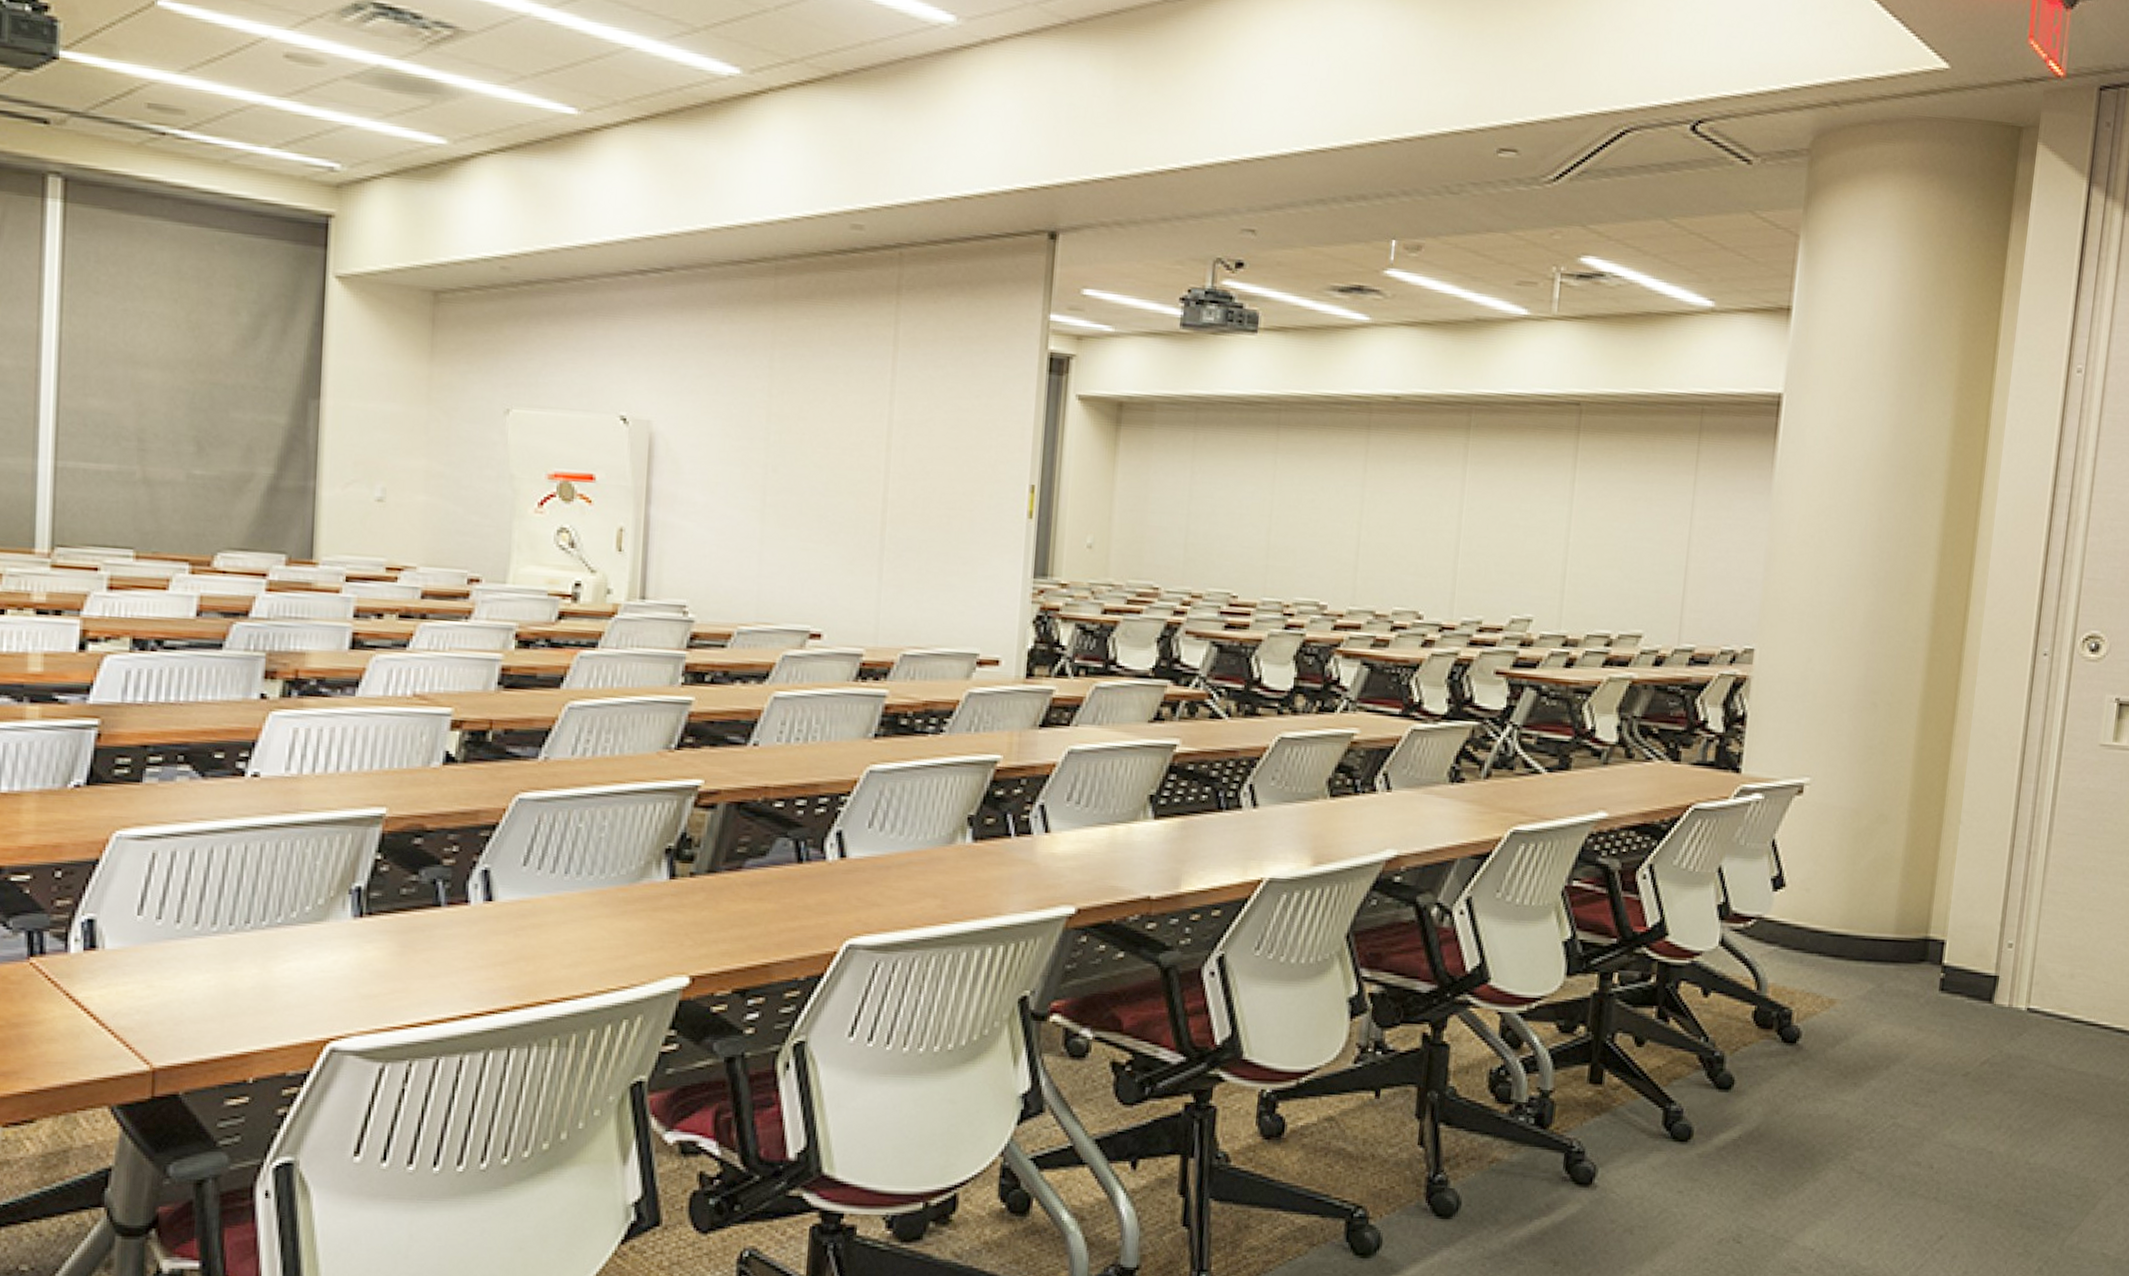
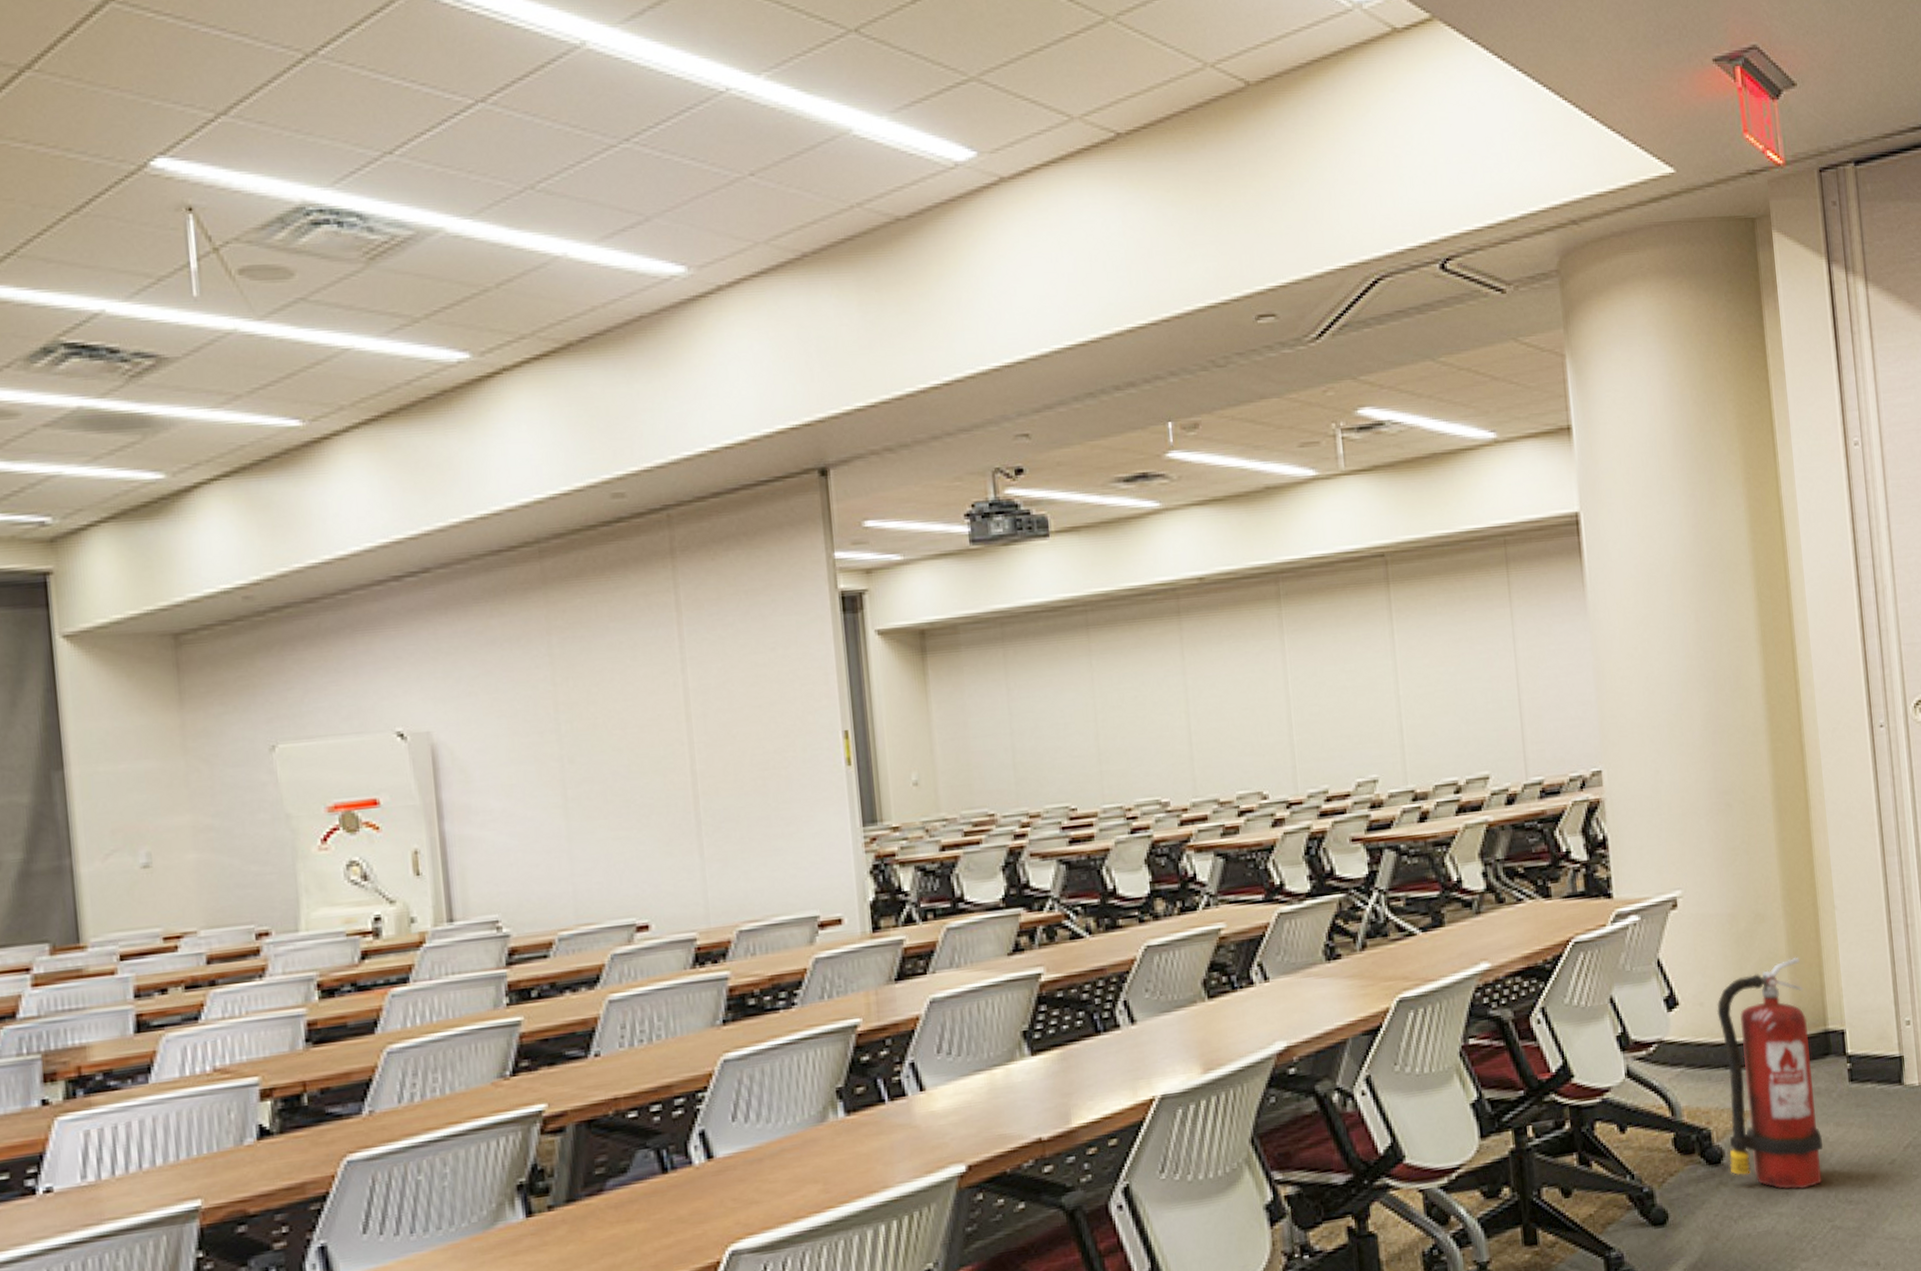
fire extinguisher: none [1804,862,1914,1083] -> present [1717,957,1823,1189]

